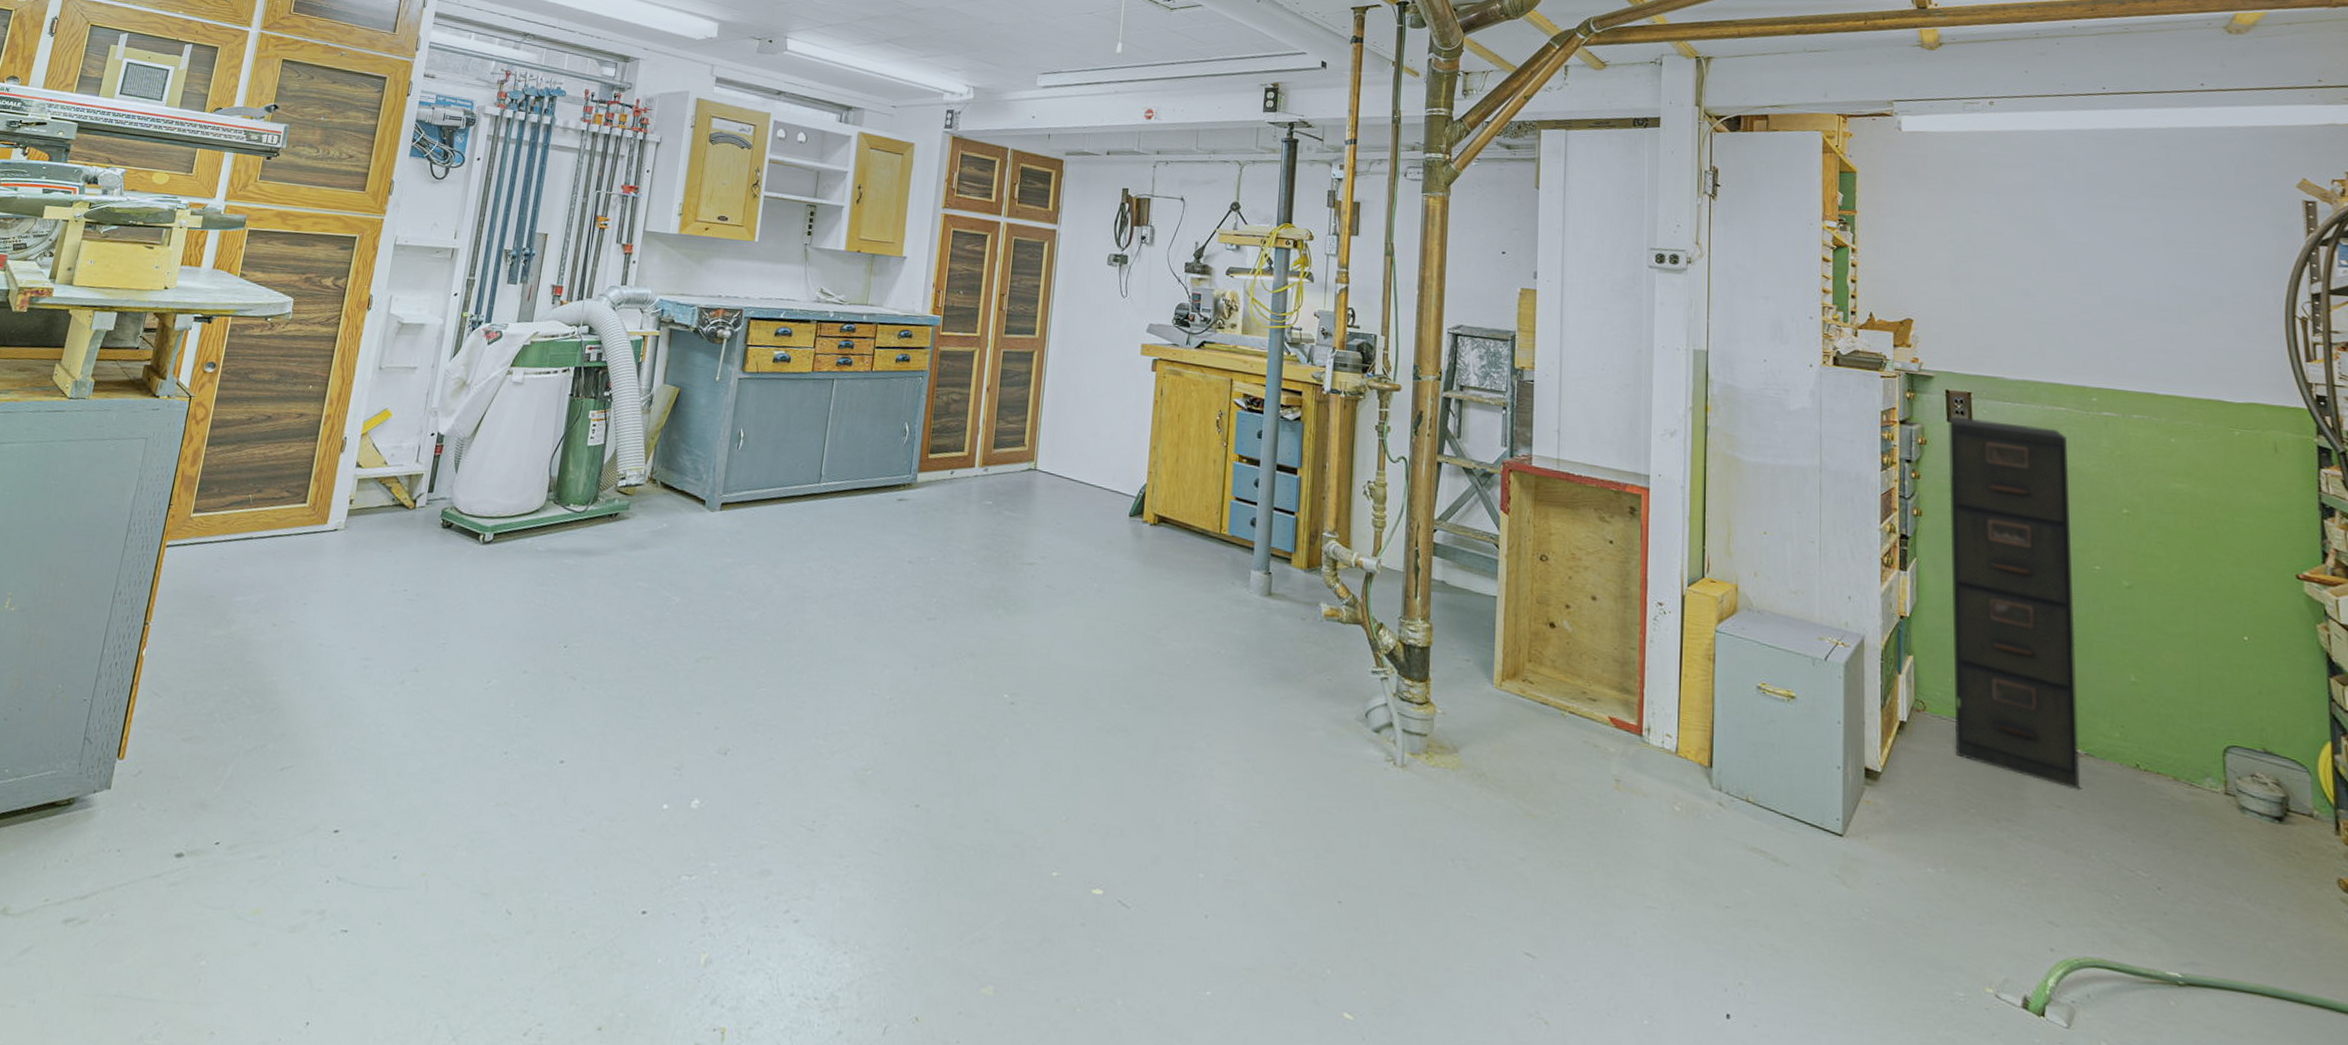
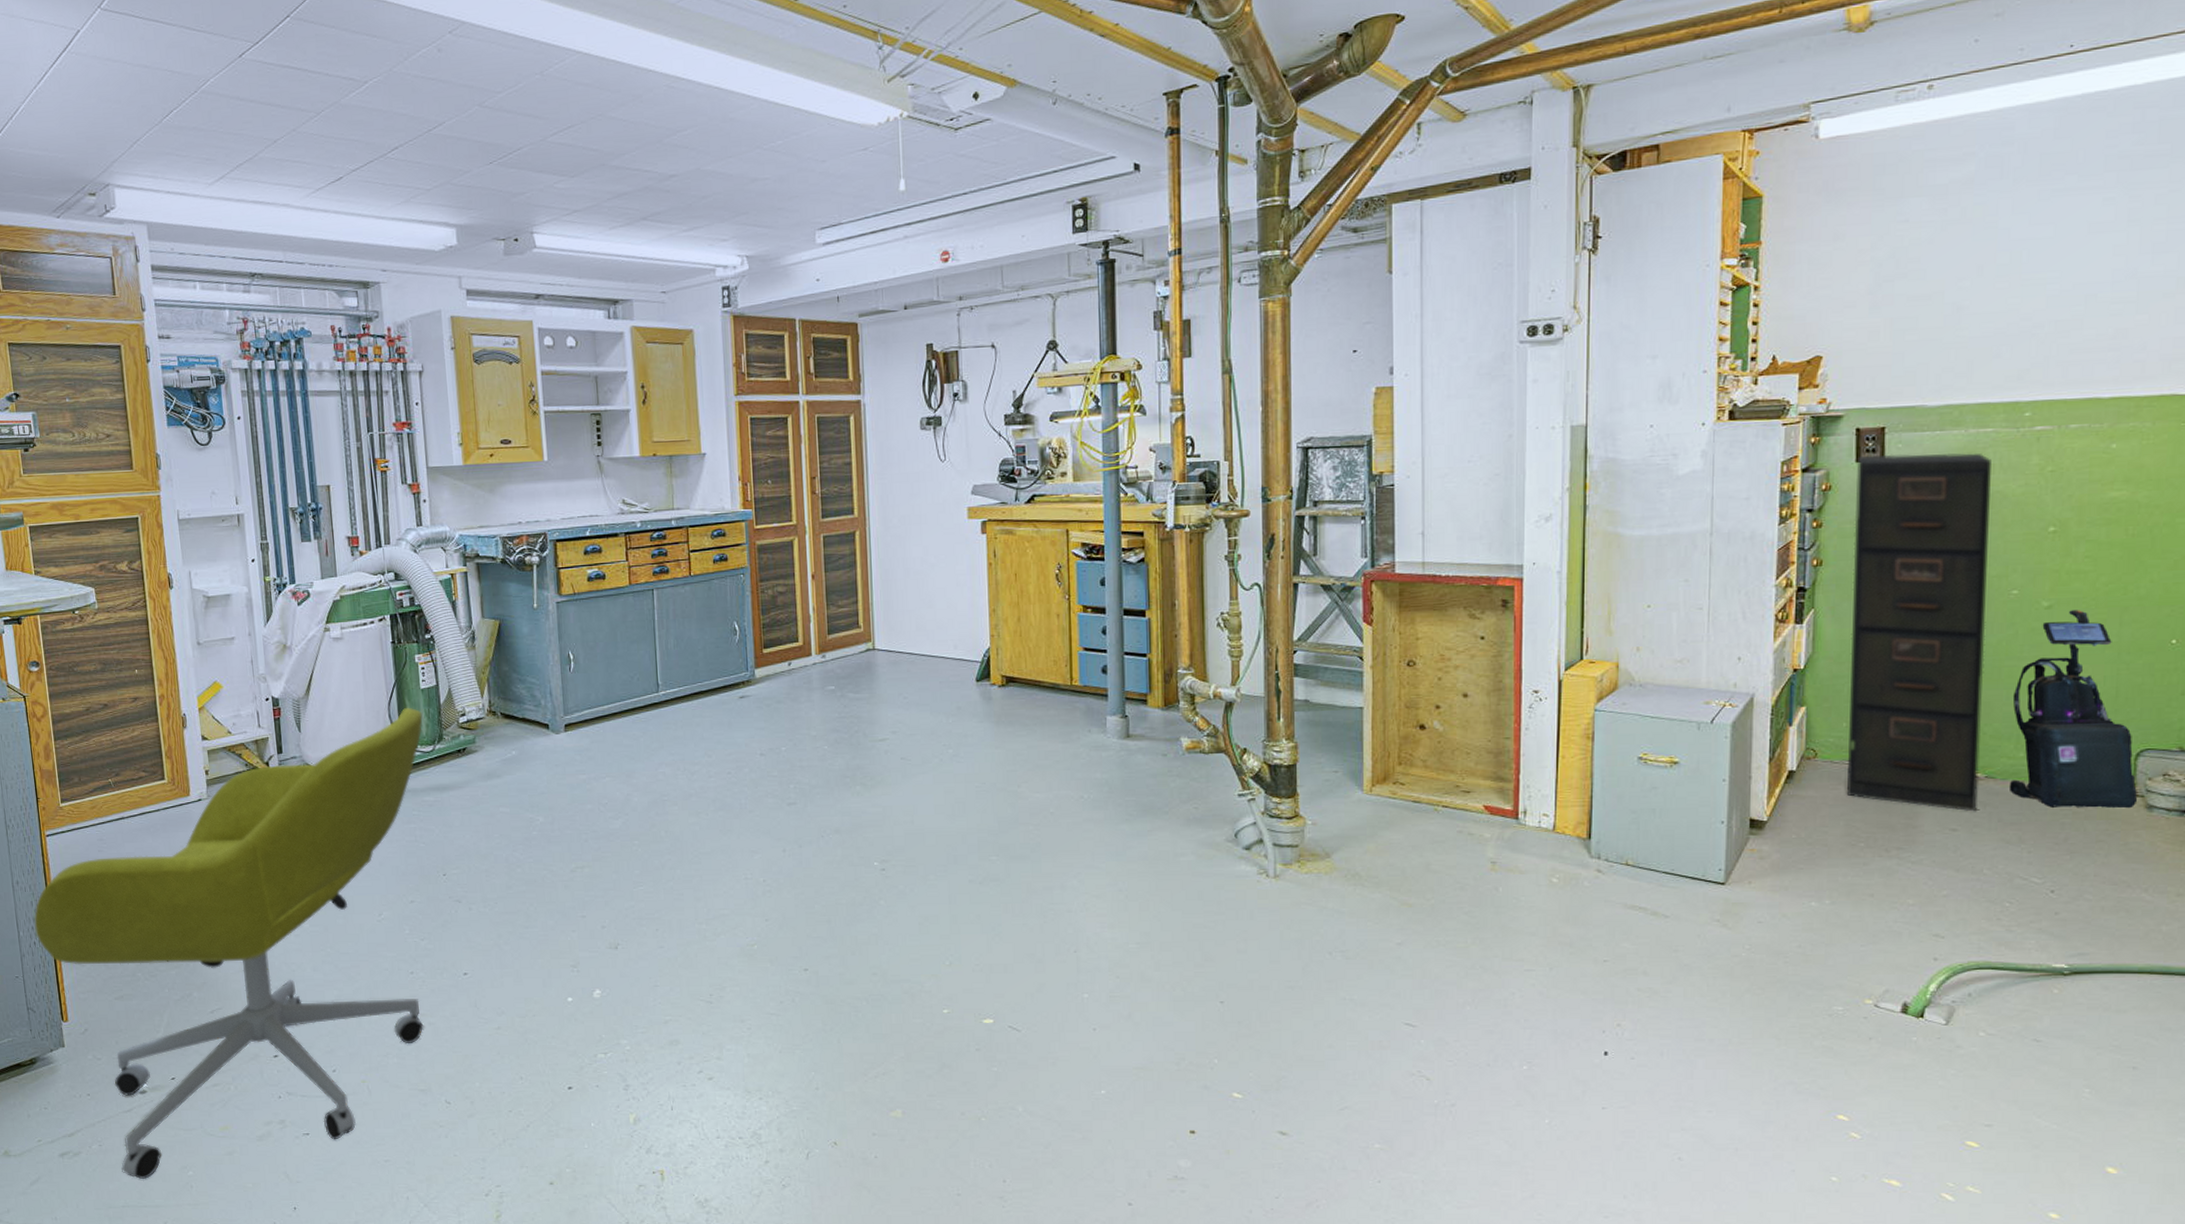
office chair: none [120,462,583,964] -> present [34,707,425,1179]
vacuum cleaner: none [2104,593,2229,808] -> present [2010,610,2137,809]

